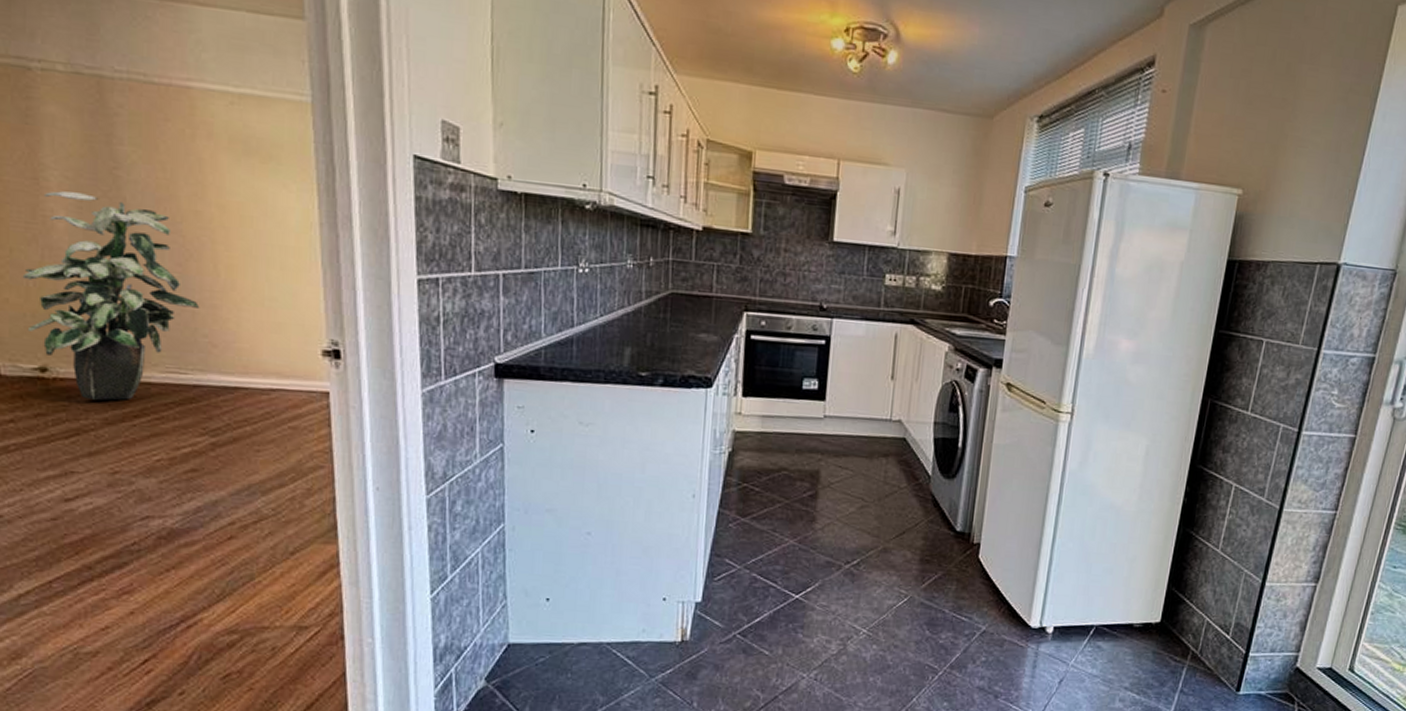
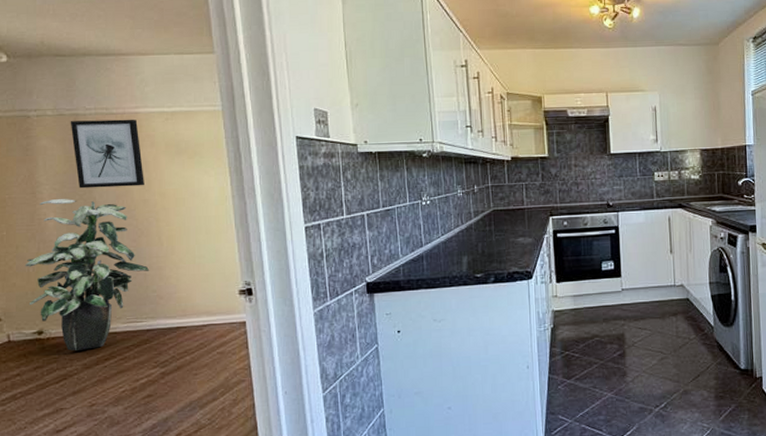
wall art: none [90,84,197,192] -> present [70,119,144,189]

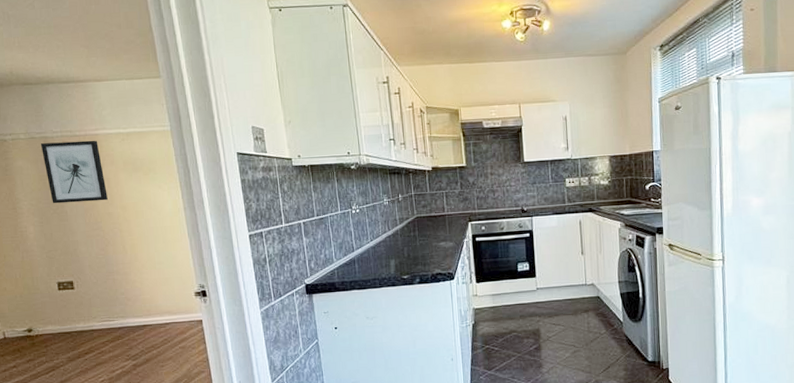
indoor plant: present [25,199,150,351] -> none [12,213,118,346]

